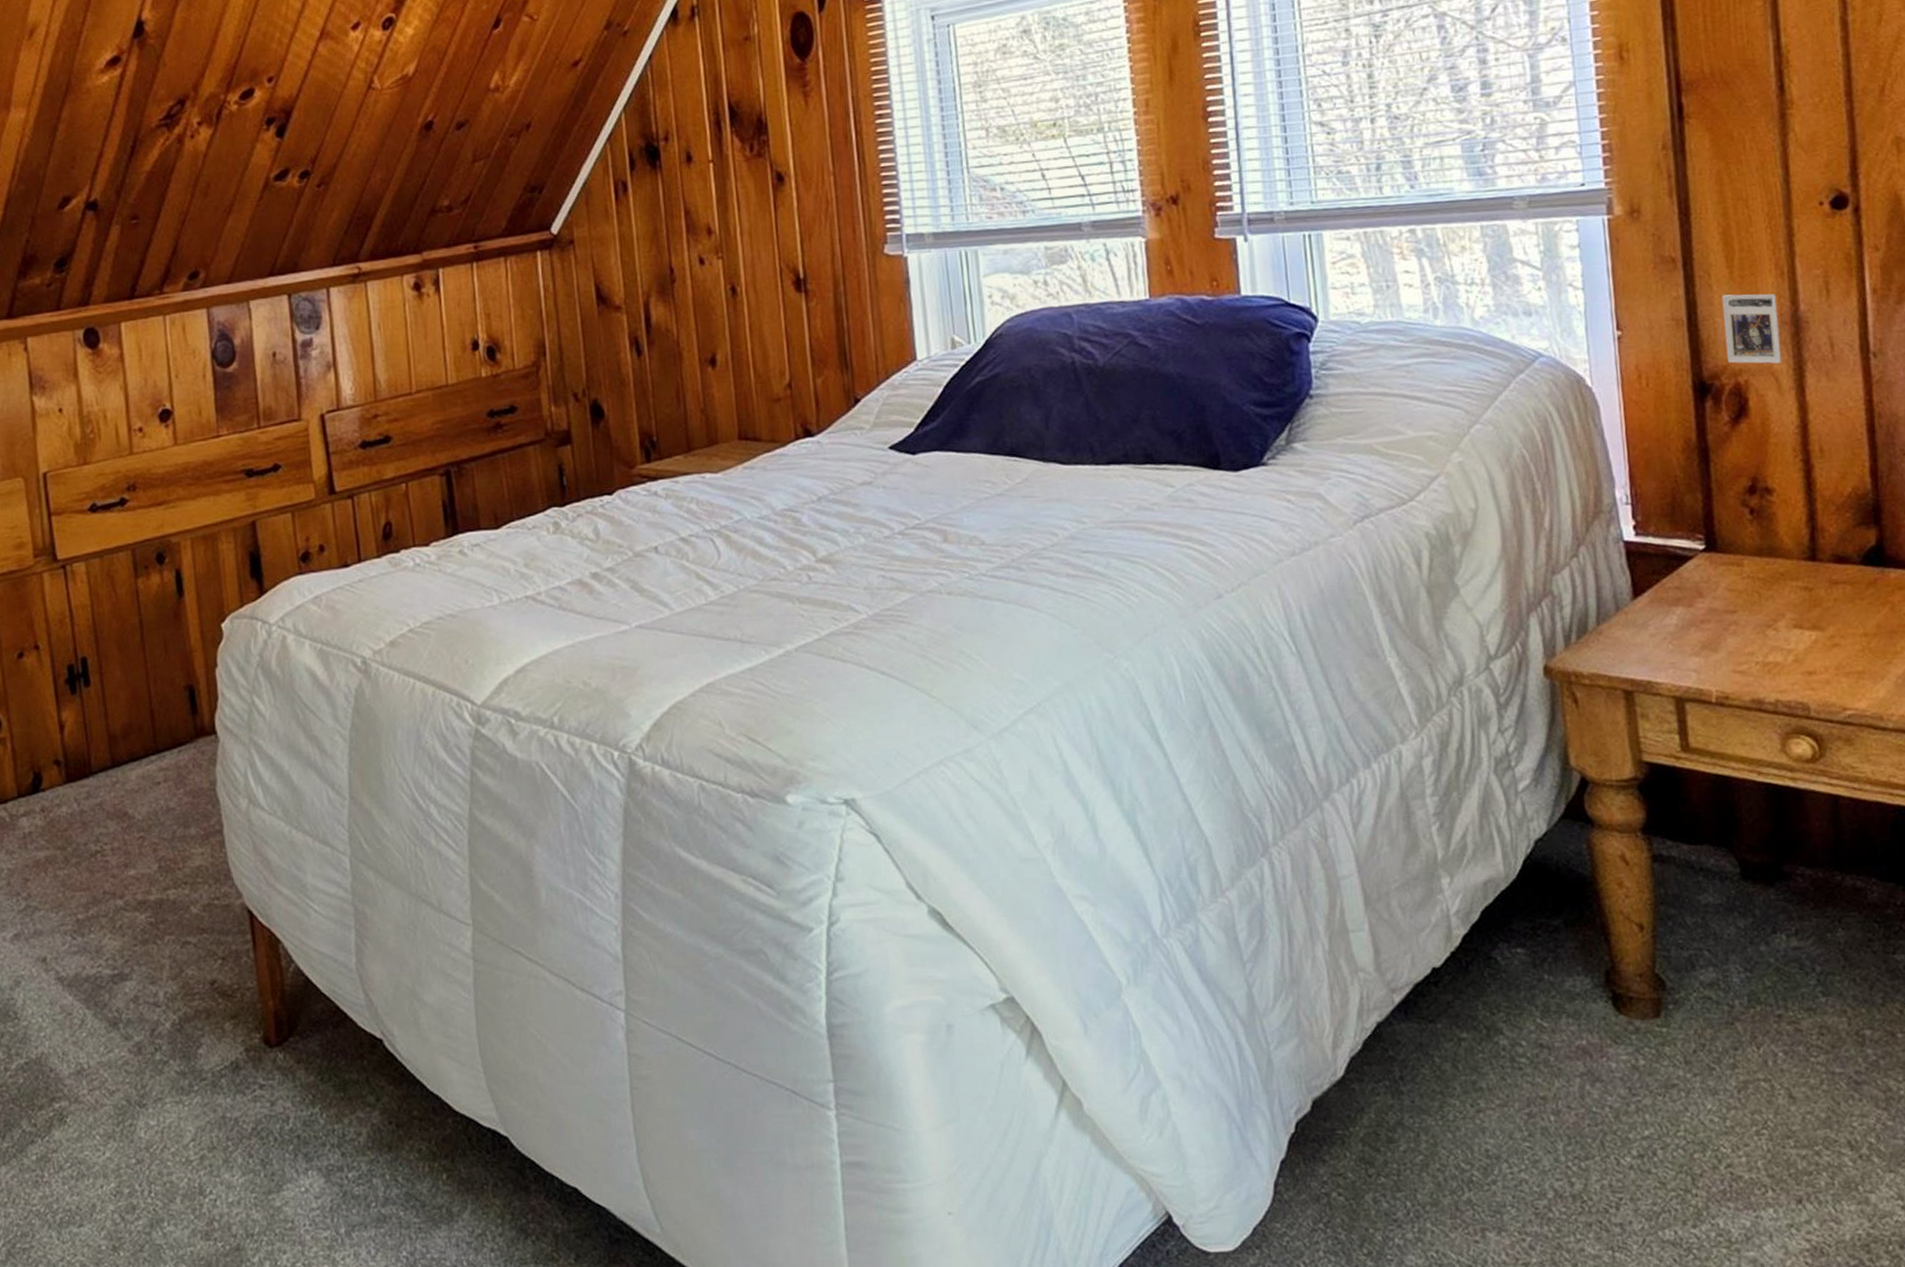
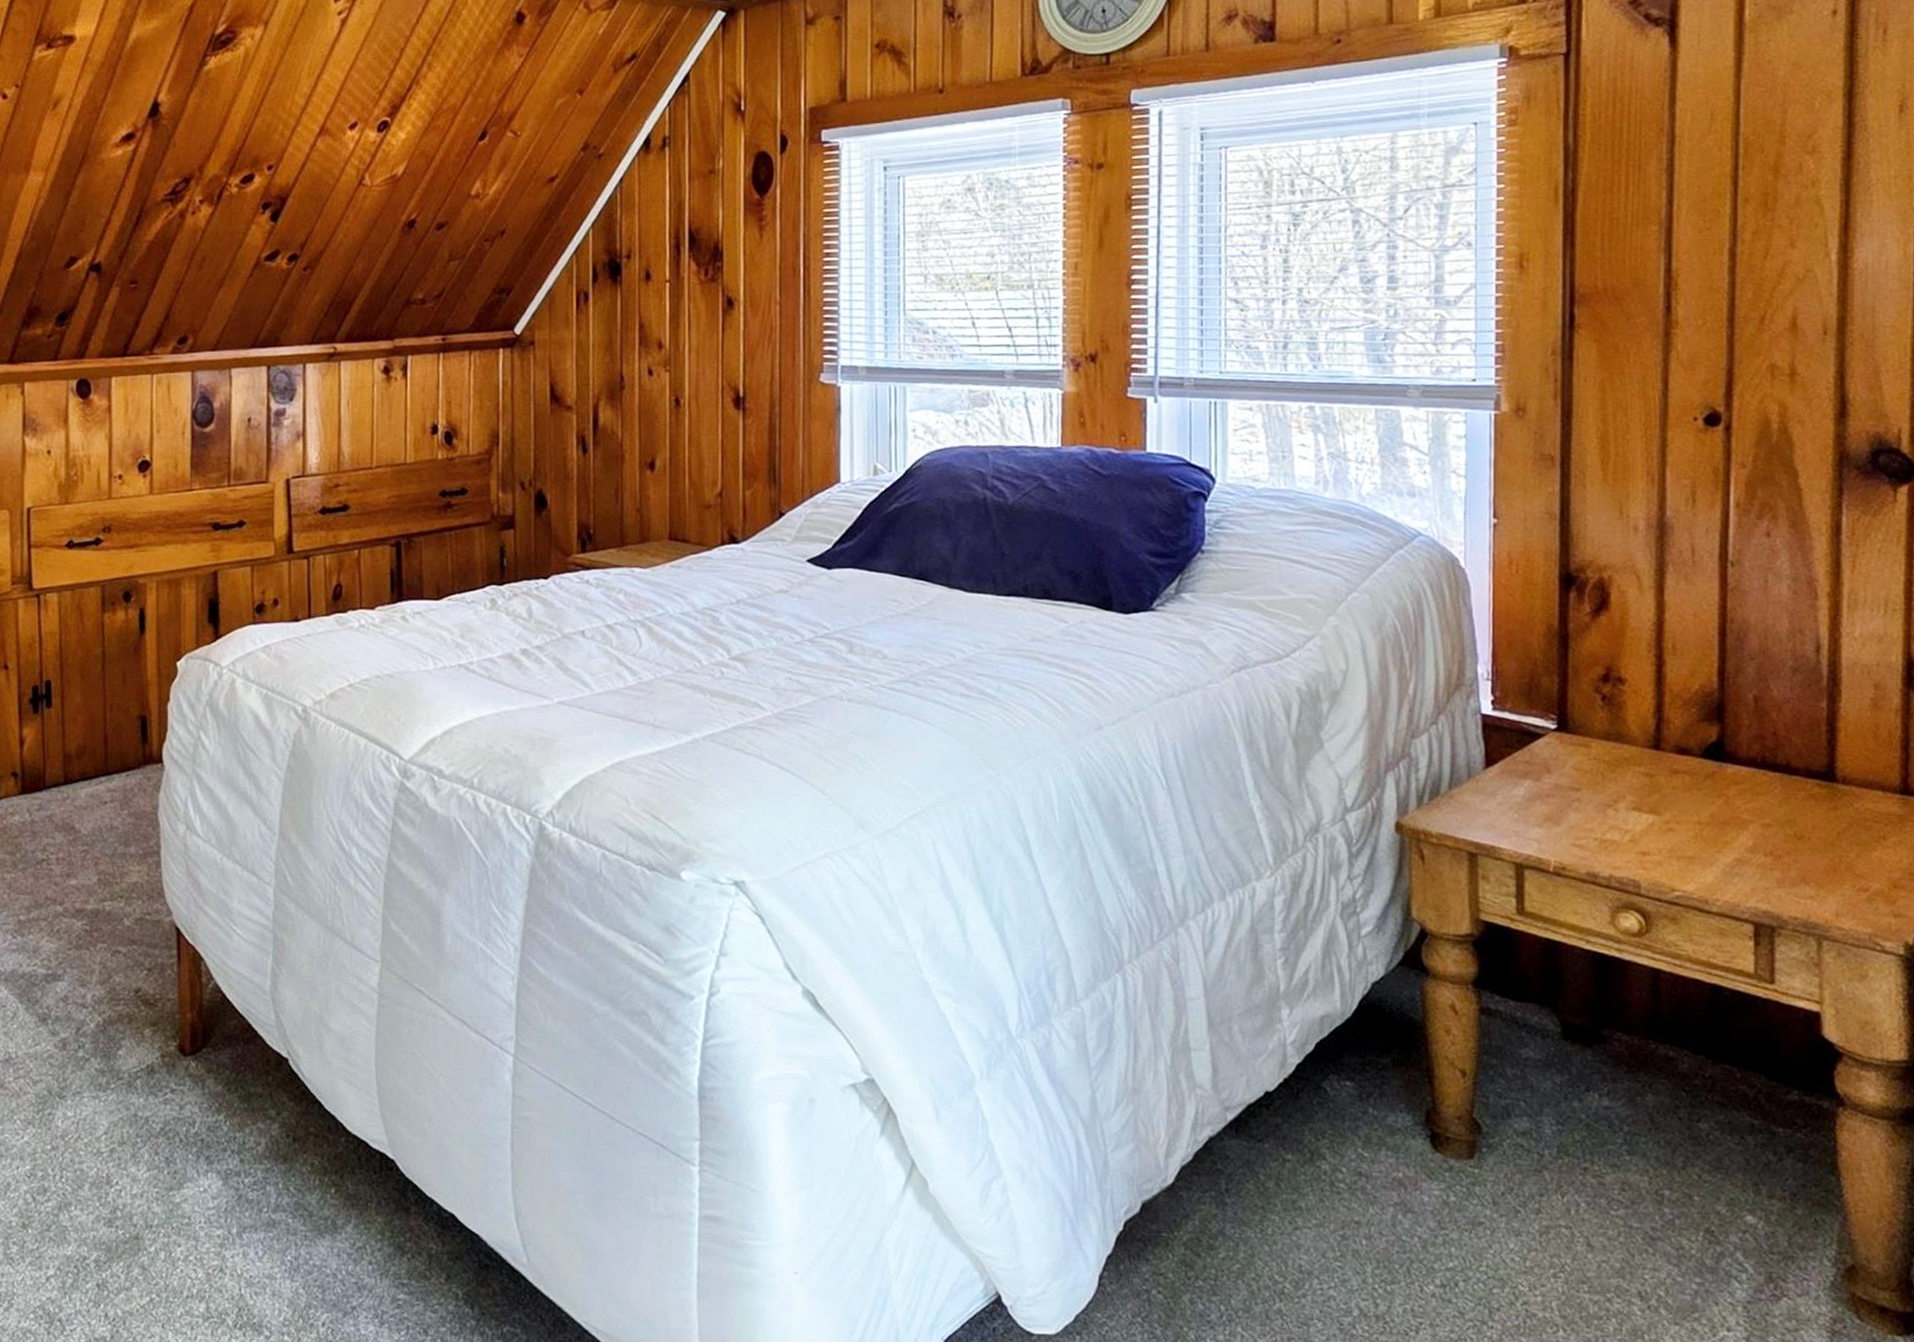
trading card: present [1722,294,1781,364] -> none [1594,495,1645,563]

